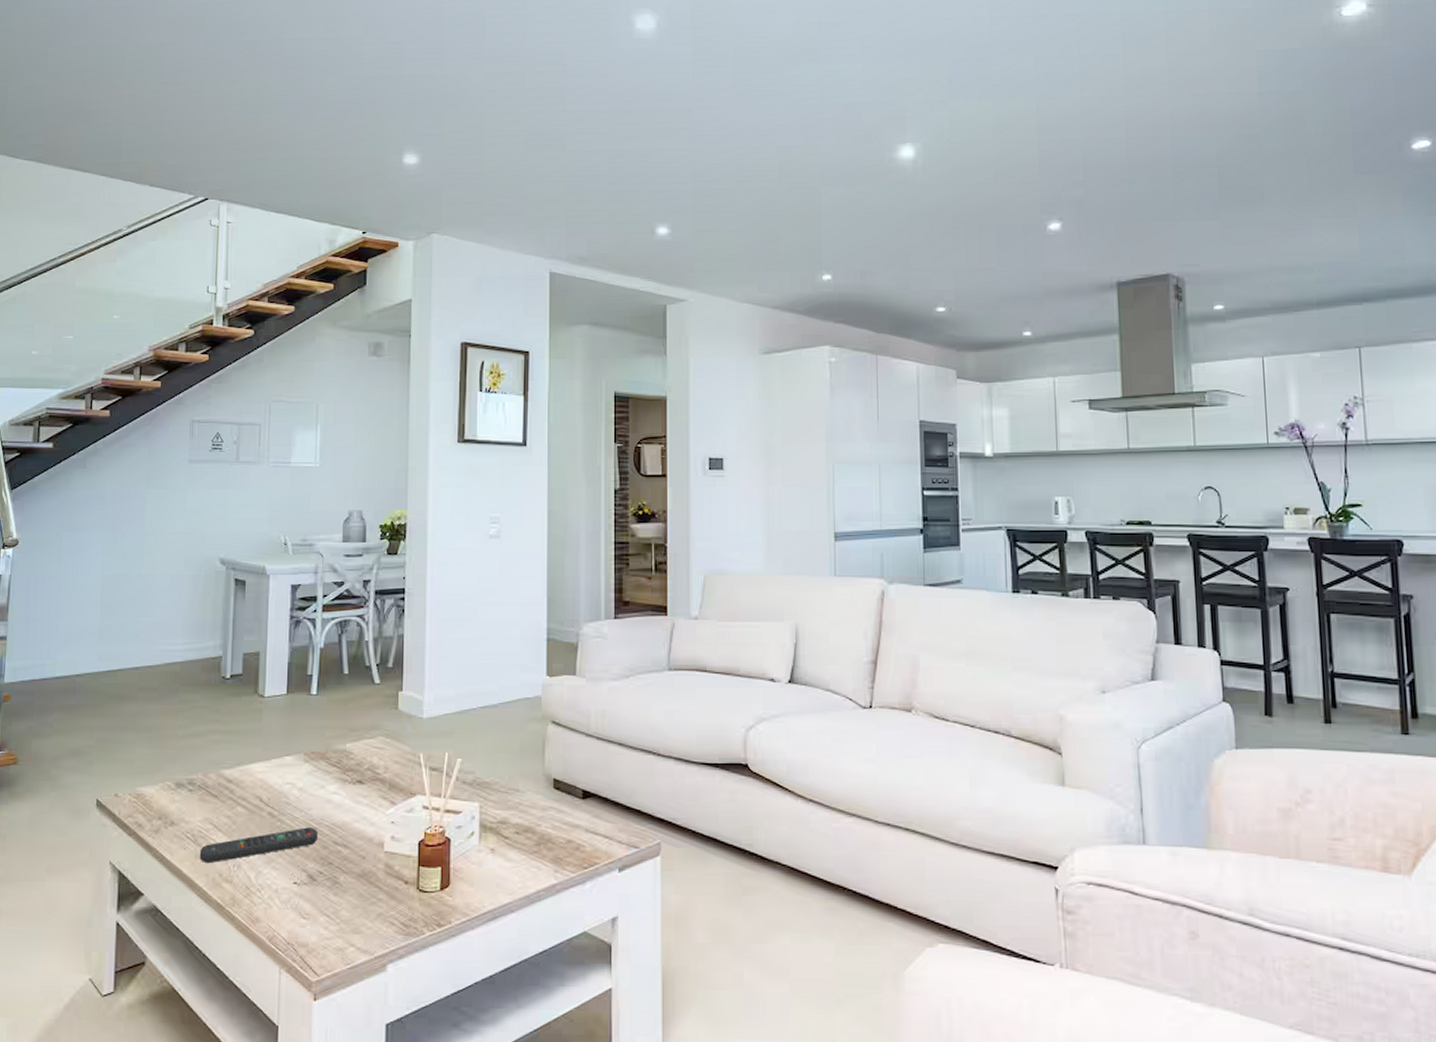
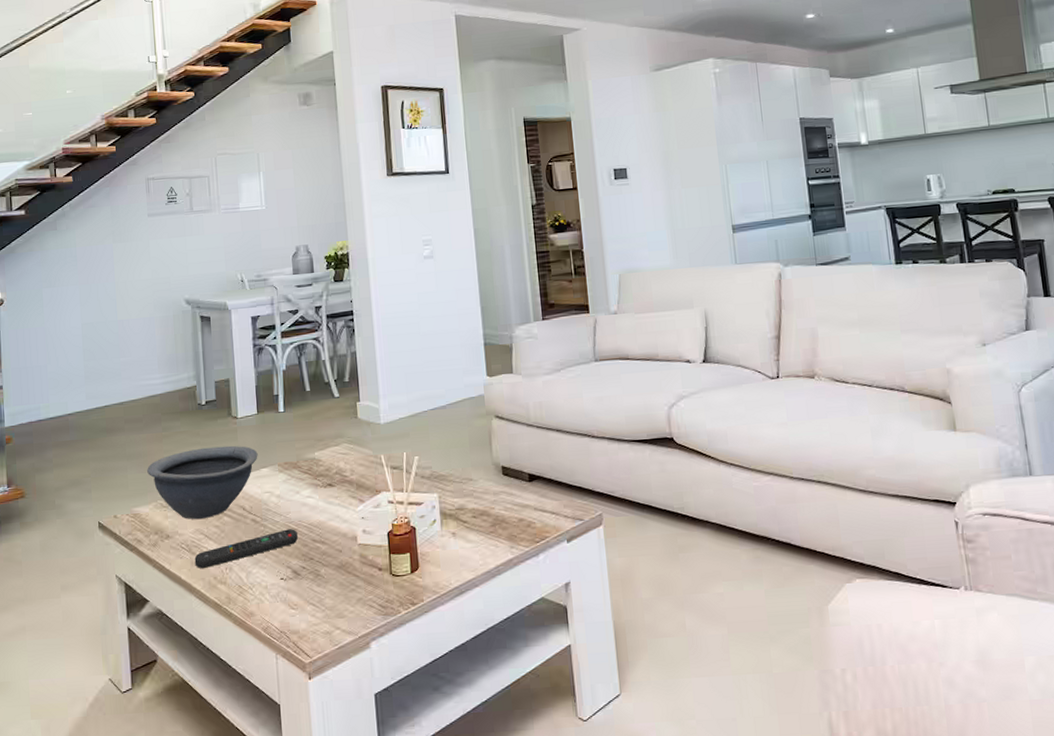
bowl: none [157,726,283,807] -> present [147,445,258,520]

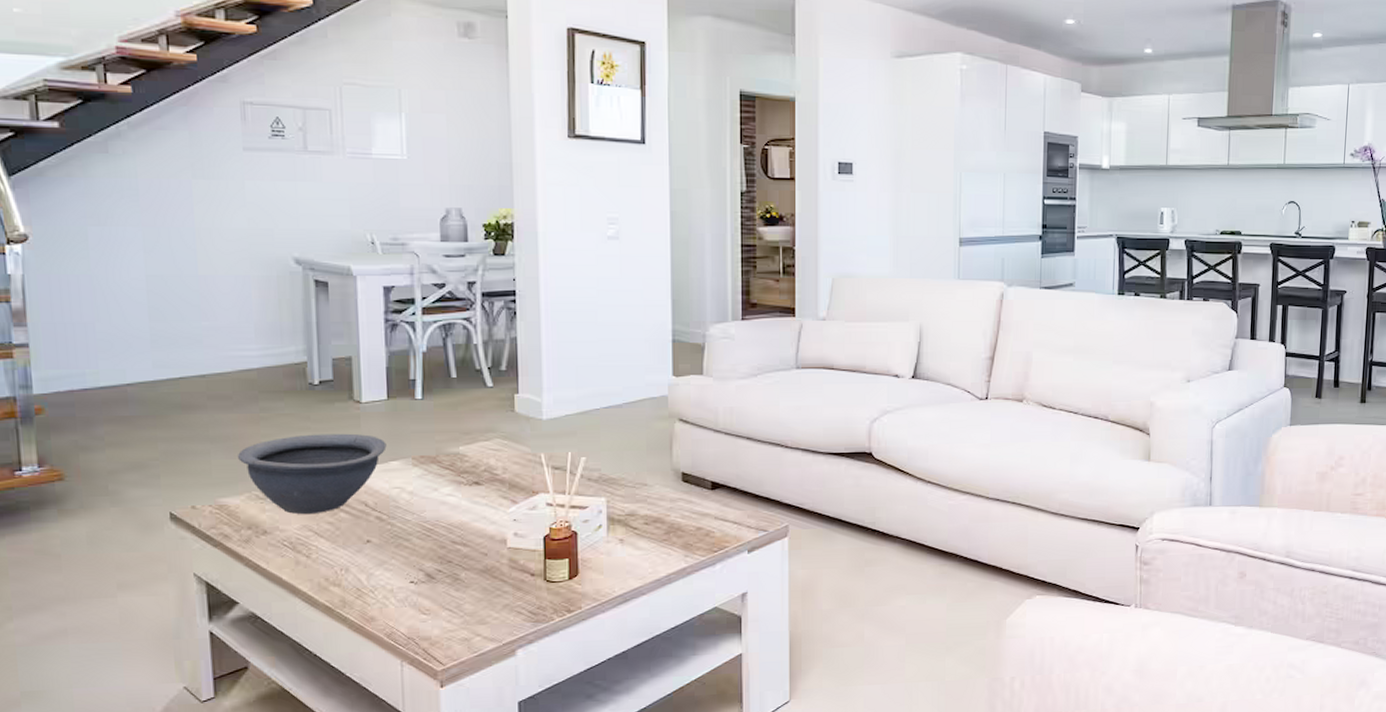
remote control: present [194,529,298,569] -> none [300,529,433,570]

